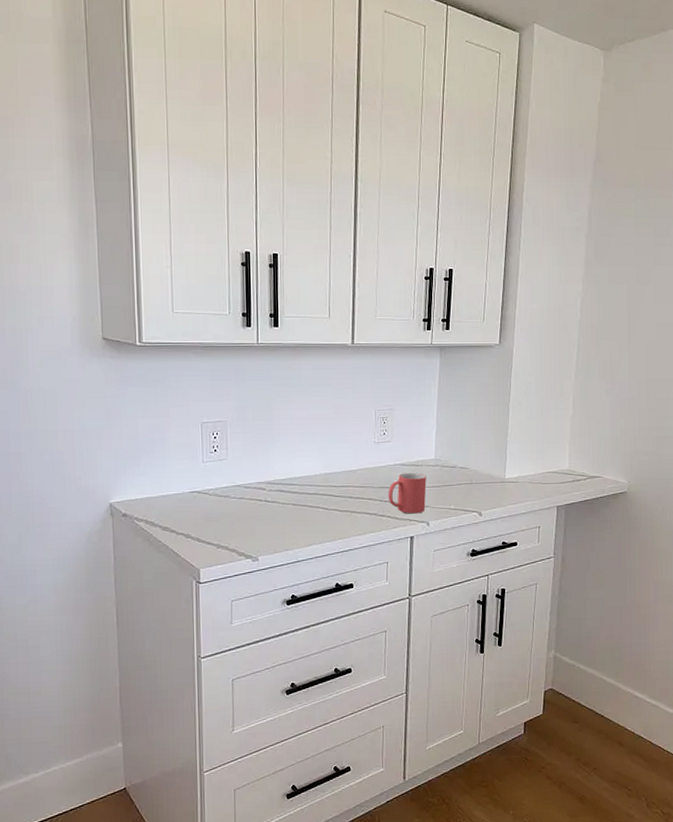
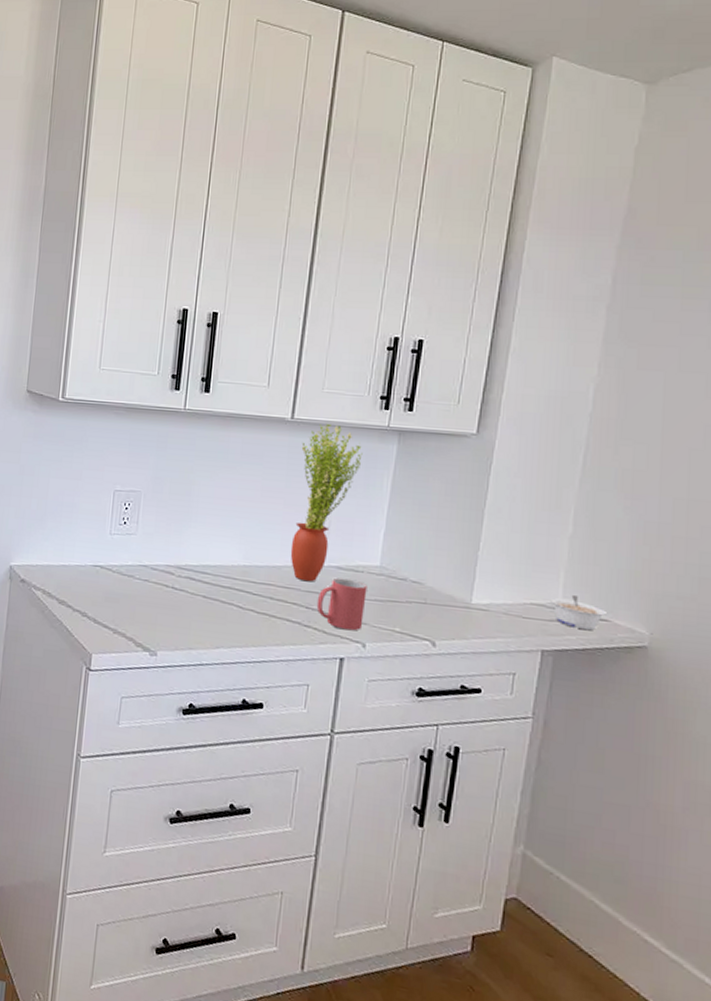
potted plant: none [362,345,413,480] -> present [290,423,363,582]
legume: none [560,461,599,487] -> present [550,594,606,631]

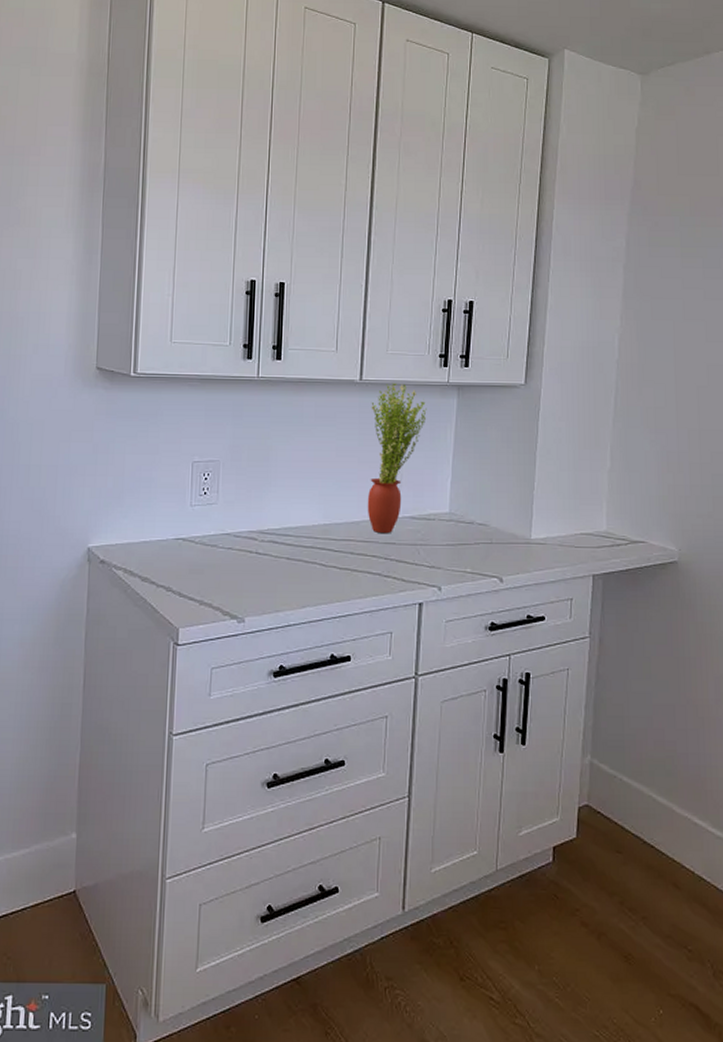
mug: present [316,578,367,631] -> none [394,527,439,576]
legume: present [550,594,606,631] -> none [597,521,643,553]

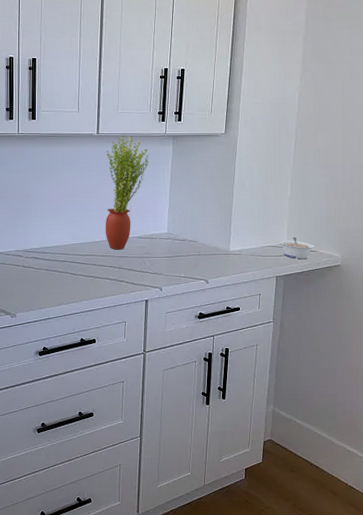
legume: none [597,521,643,553] -> present [279,236,315,260]

